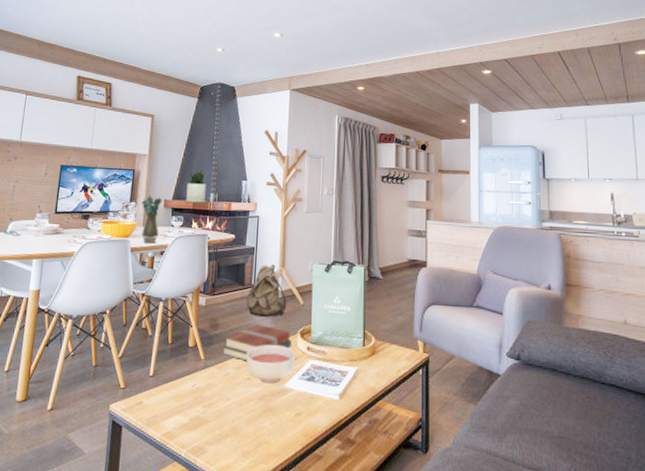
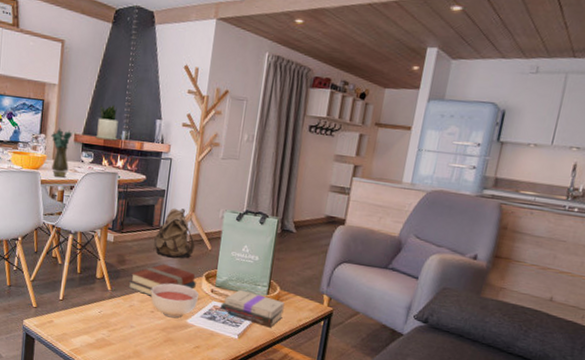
books: none [317,344,381,383] -> present [220,289,285,328]

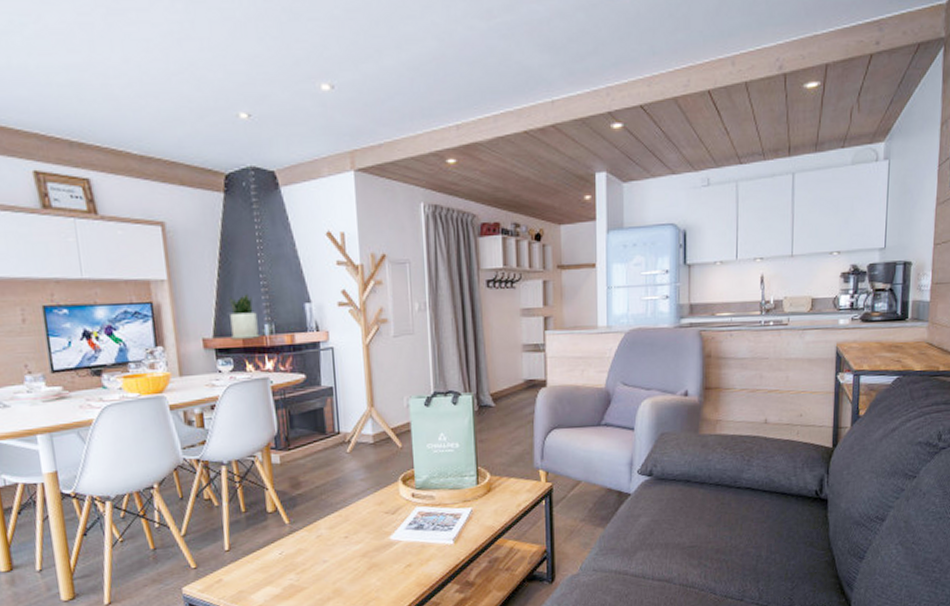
vase: present [51,127,73,178] -> none [171,334,204,397]
books: present [128,264,196,296] -> none [309,476,392,519]
bowl: present [150,283,200,318] -> none [339,496,399,539]
backpack: present [153,208,195,259] -> none [331,405,382,469]
books: present [220,289,285,328] -> none [425,485,499,523]

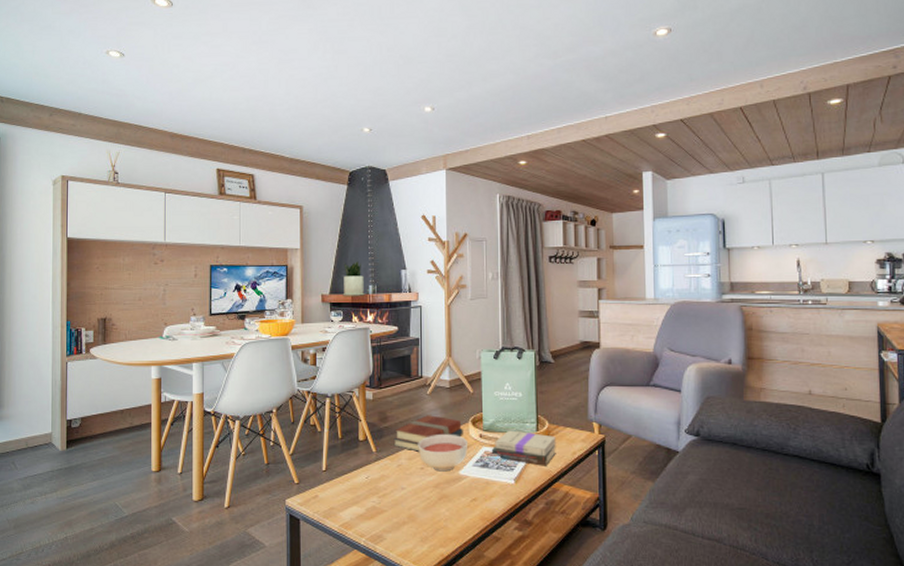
books: none [309,476,392,519] -> present [393,415,463,452]
bowl: none [339,496,399,539] -> present [418,433,469,472]
books: none [425,485,499,523] -> present [491,430,556,466]

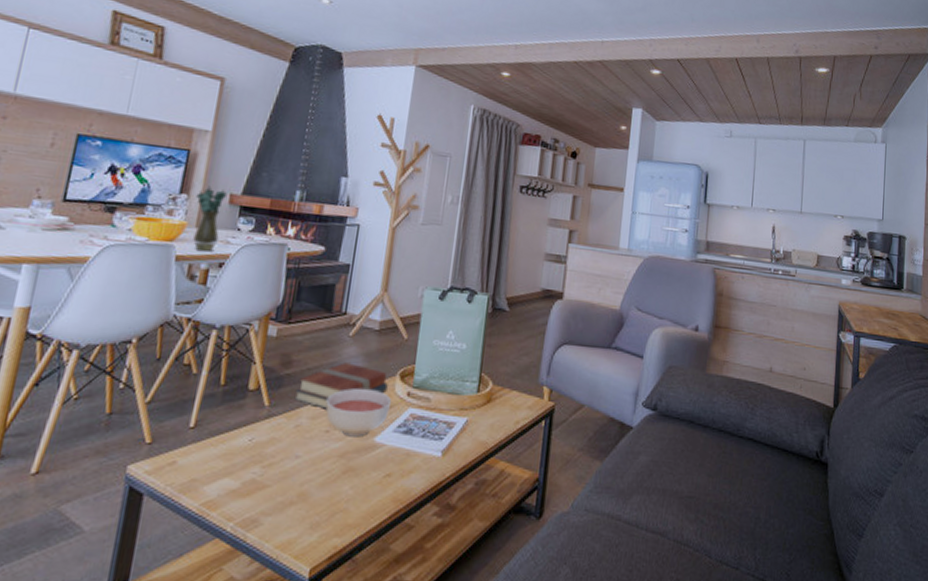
vase: none [297,290,320,340] -> present [193,185,228,251]
planter: present [342,261,366,297] -> none [259,156,292,204]
books: present [491,430,556,466] -> none [418,389,499,437]

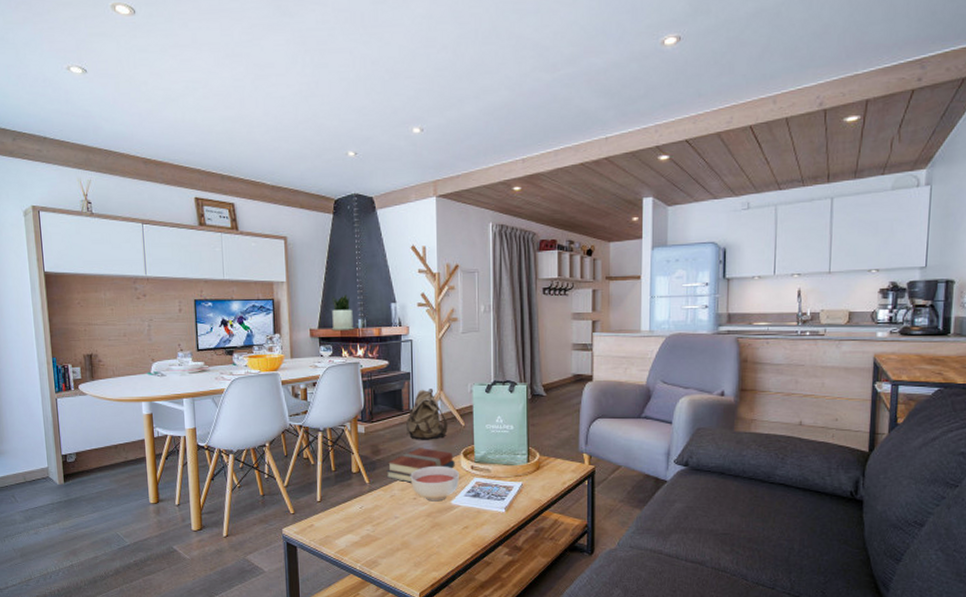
vase: present [193,185,228,251] -> none [286,325,309,375]
planter: none [259,156,292,204] -> present [331,295,356,332]
backpack: none [332,287,387,355] -> present [406,389,448,441]

